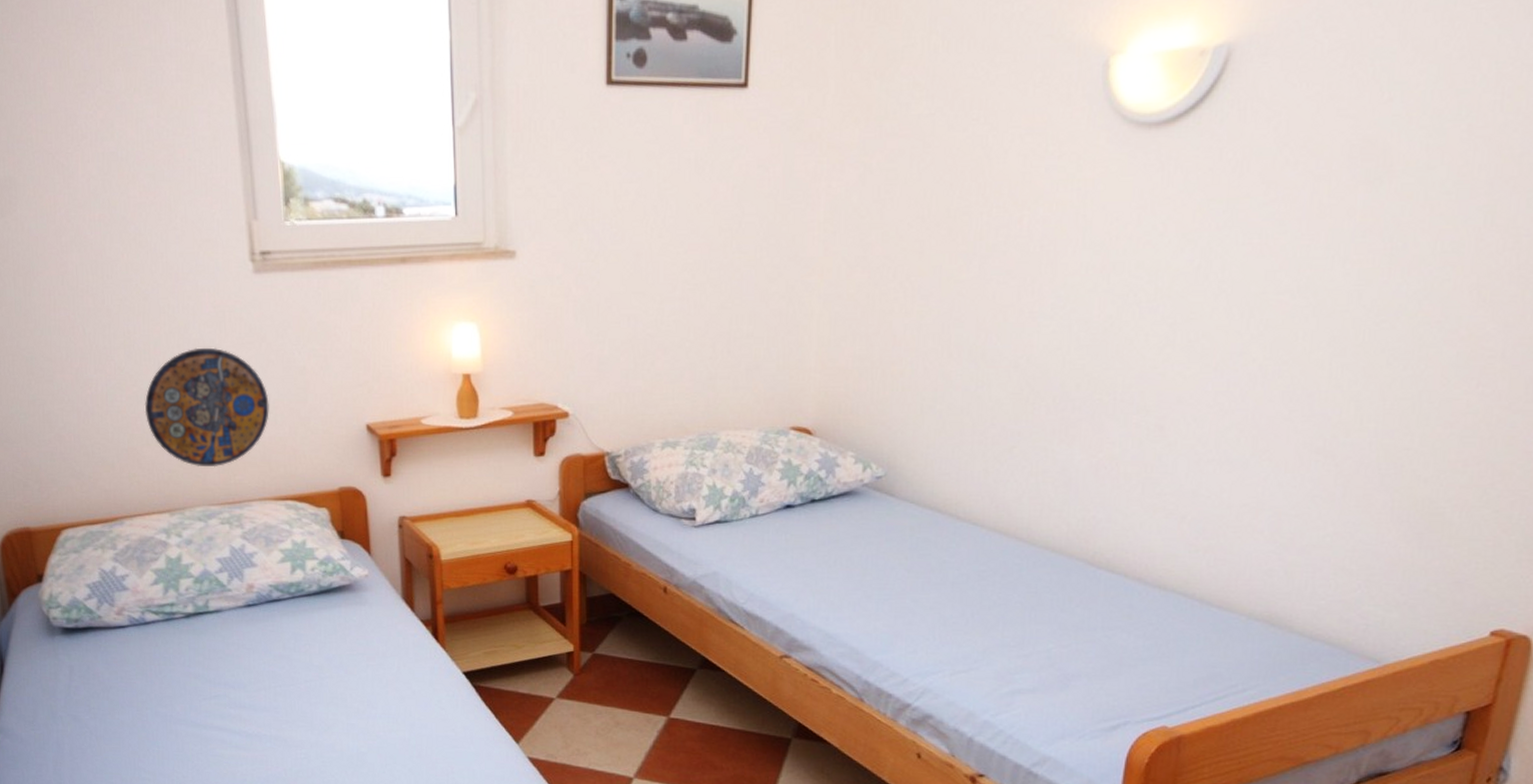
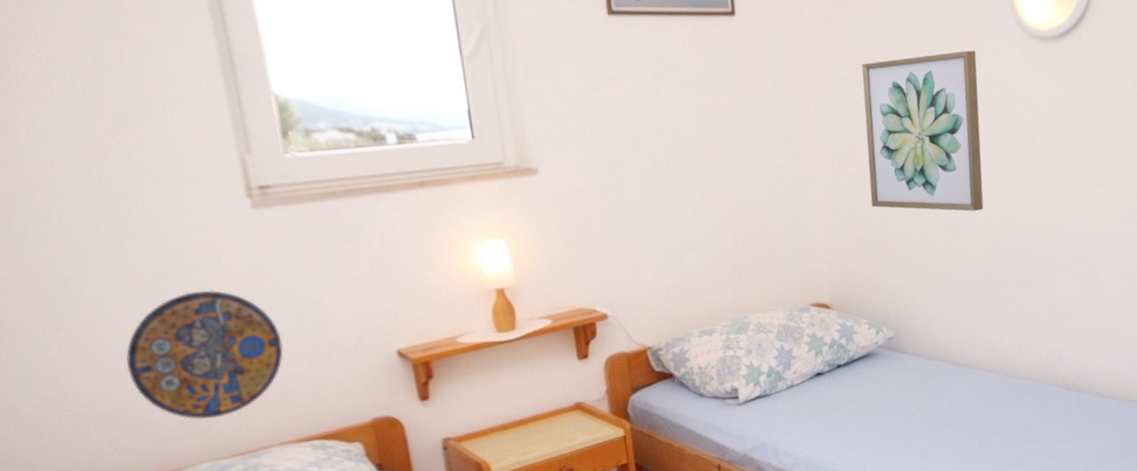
wall art: none [879,136,1045,338] -> present [861,50,984,212]

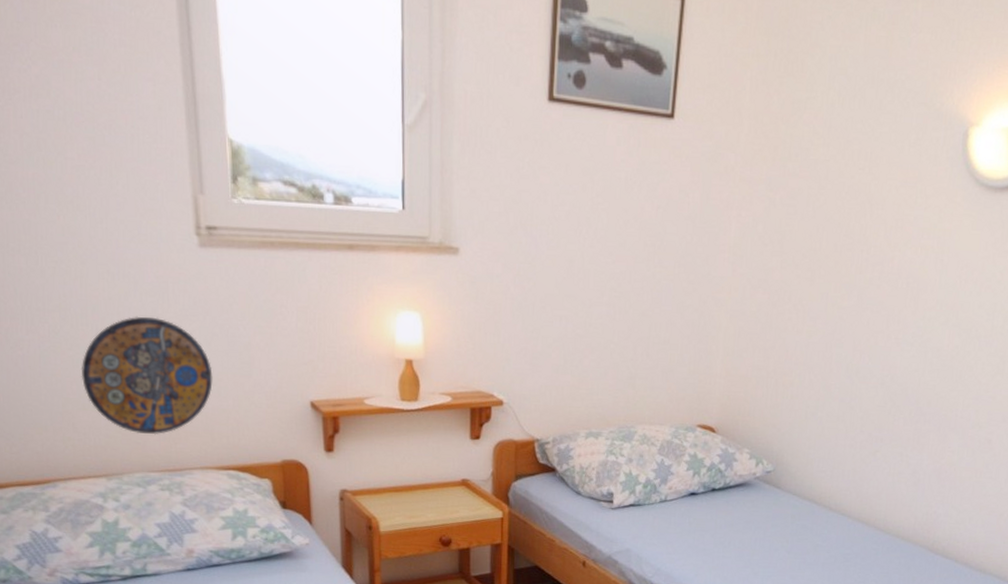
wall art: present [861,50,984,212] -> none [775,188,915,360]

